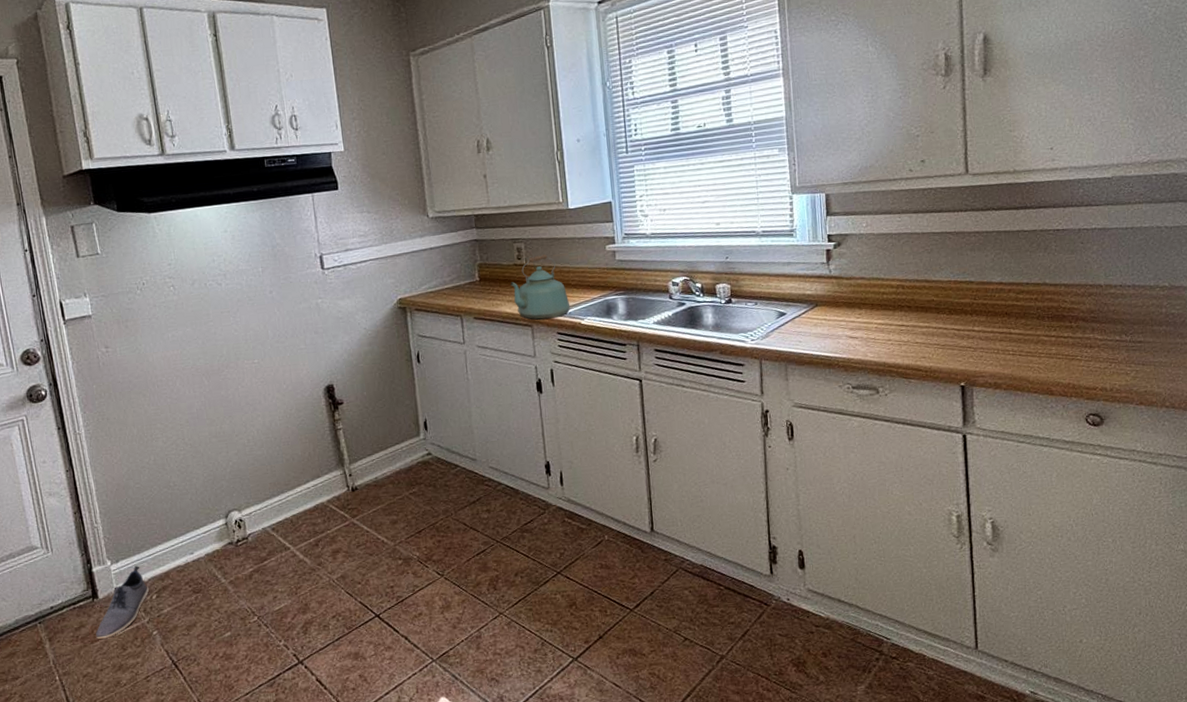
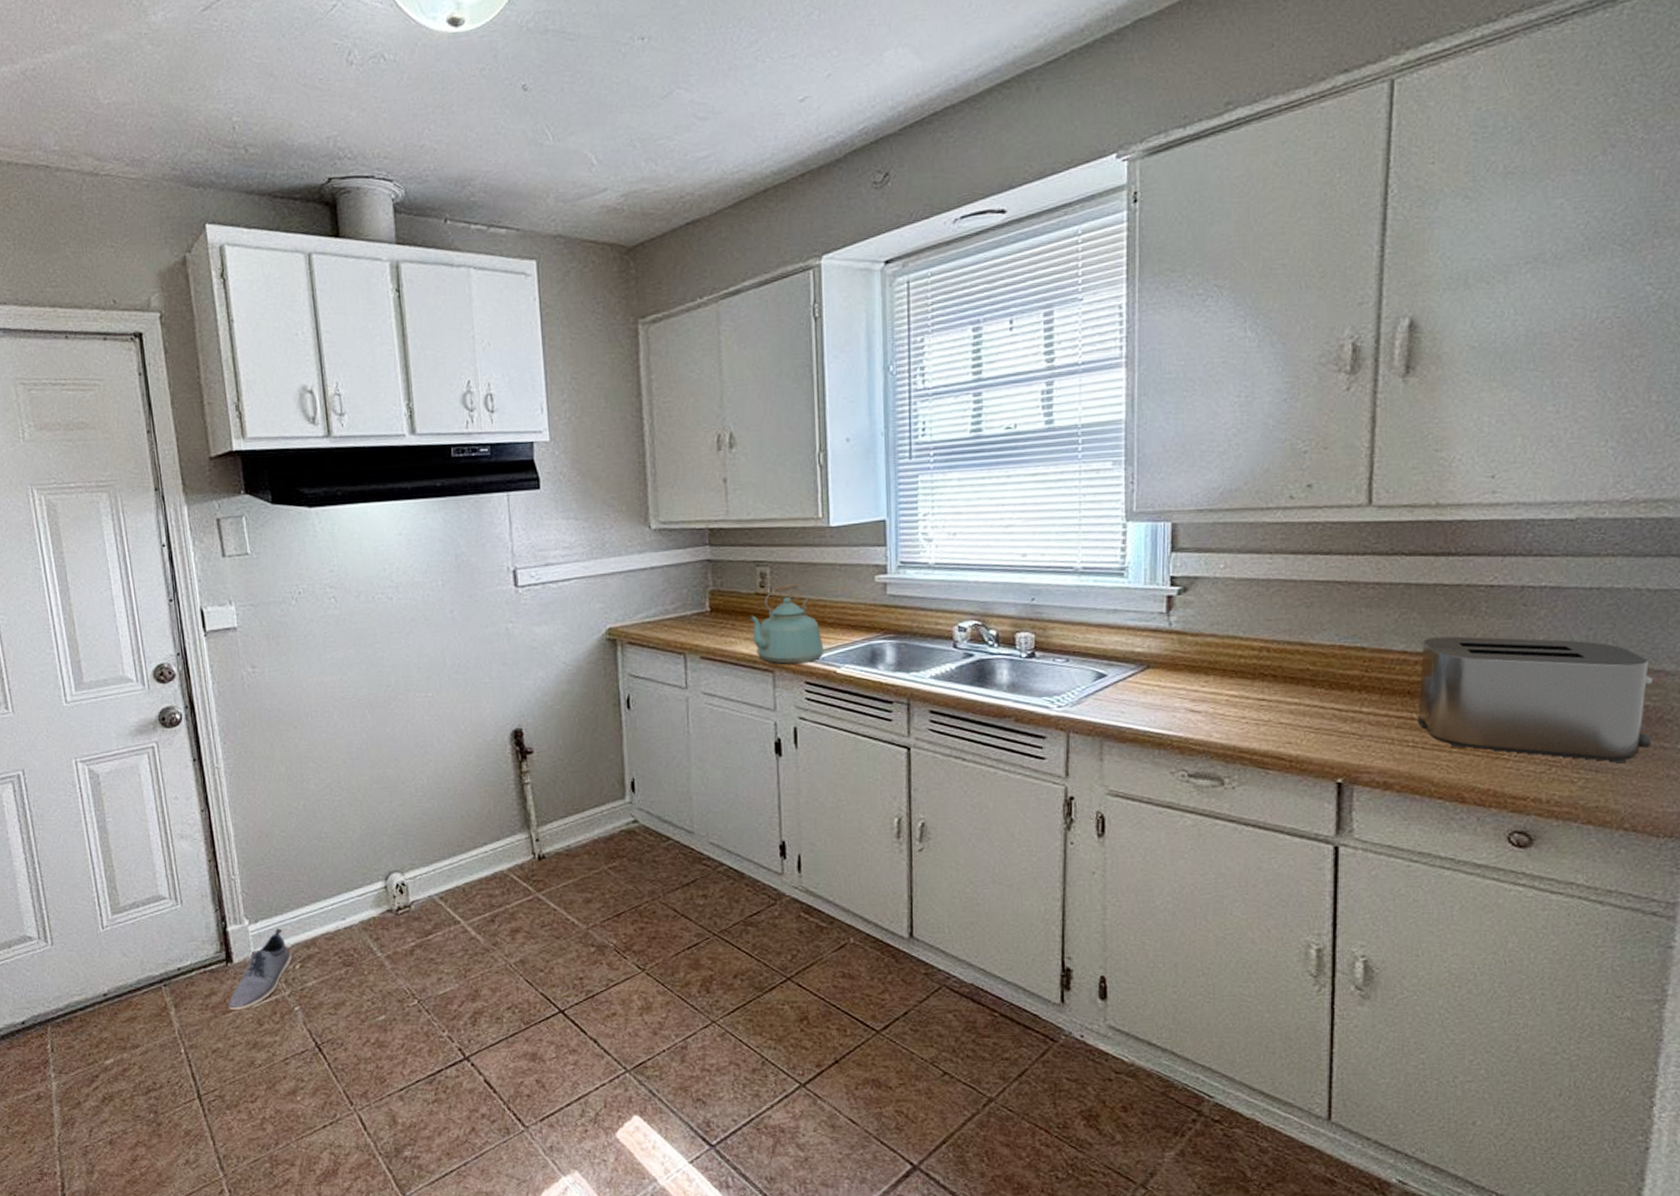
toaster: none [1013,267,1179,358] -> present [1417,636,1652,763]

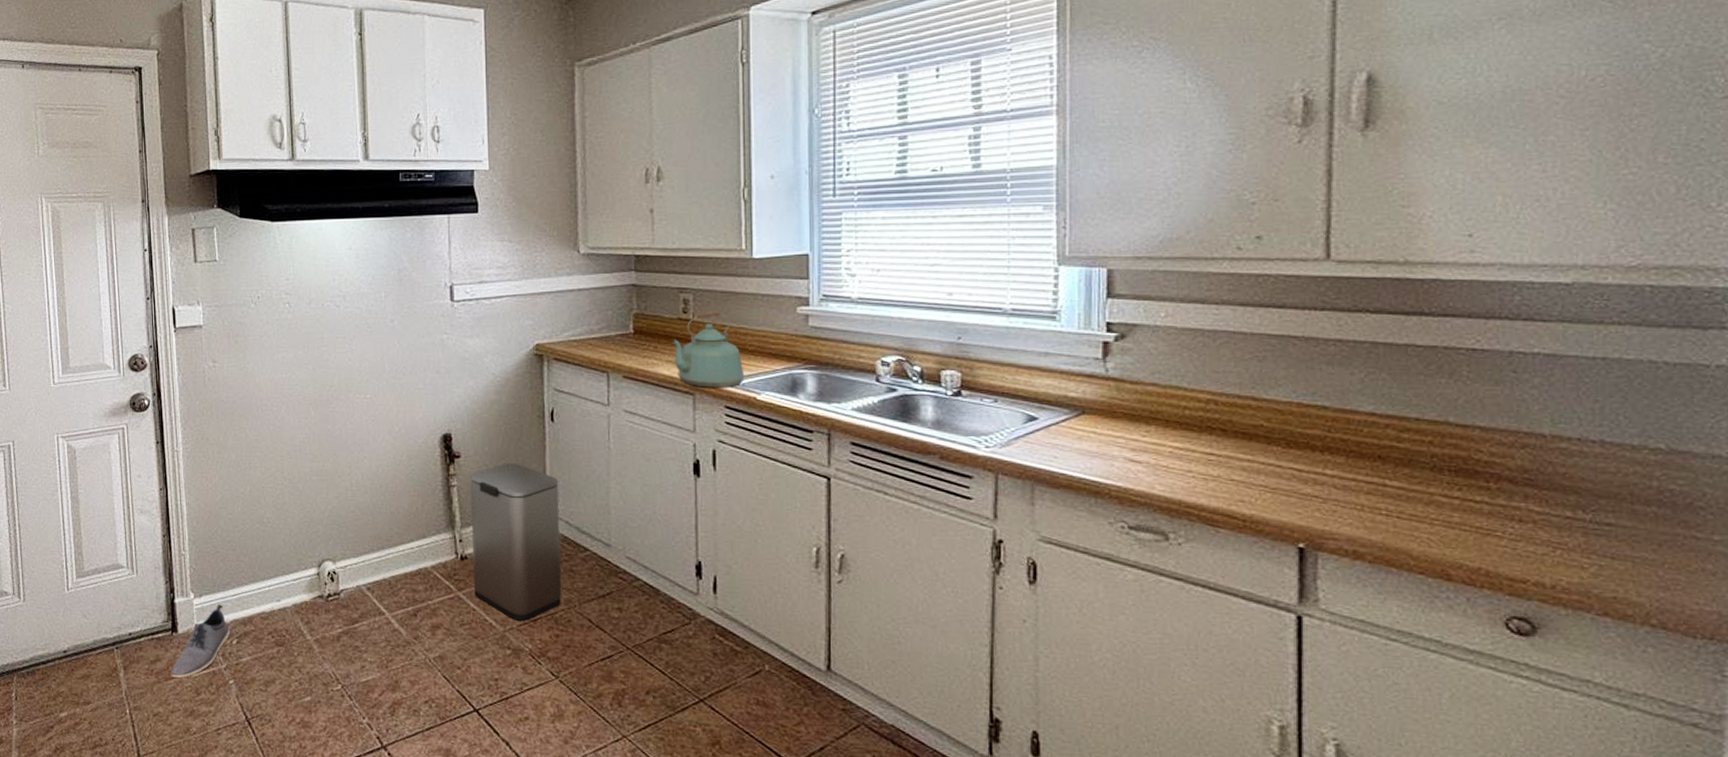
pedal bin: none [544,756,645,917] -> present [470,463,561,621]
toaster: present [1417,636,1652,763] -> none [1390,400,1681,552]

